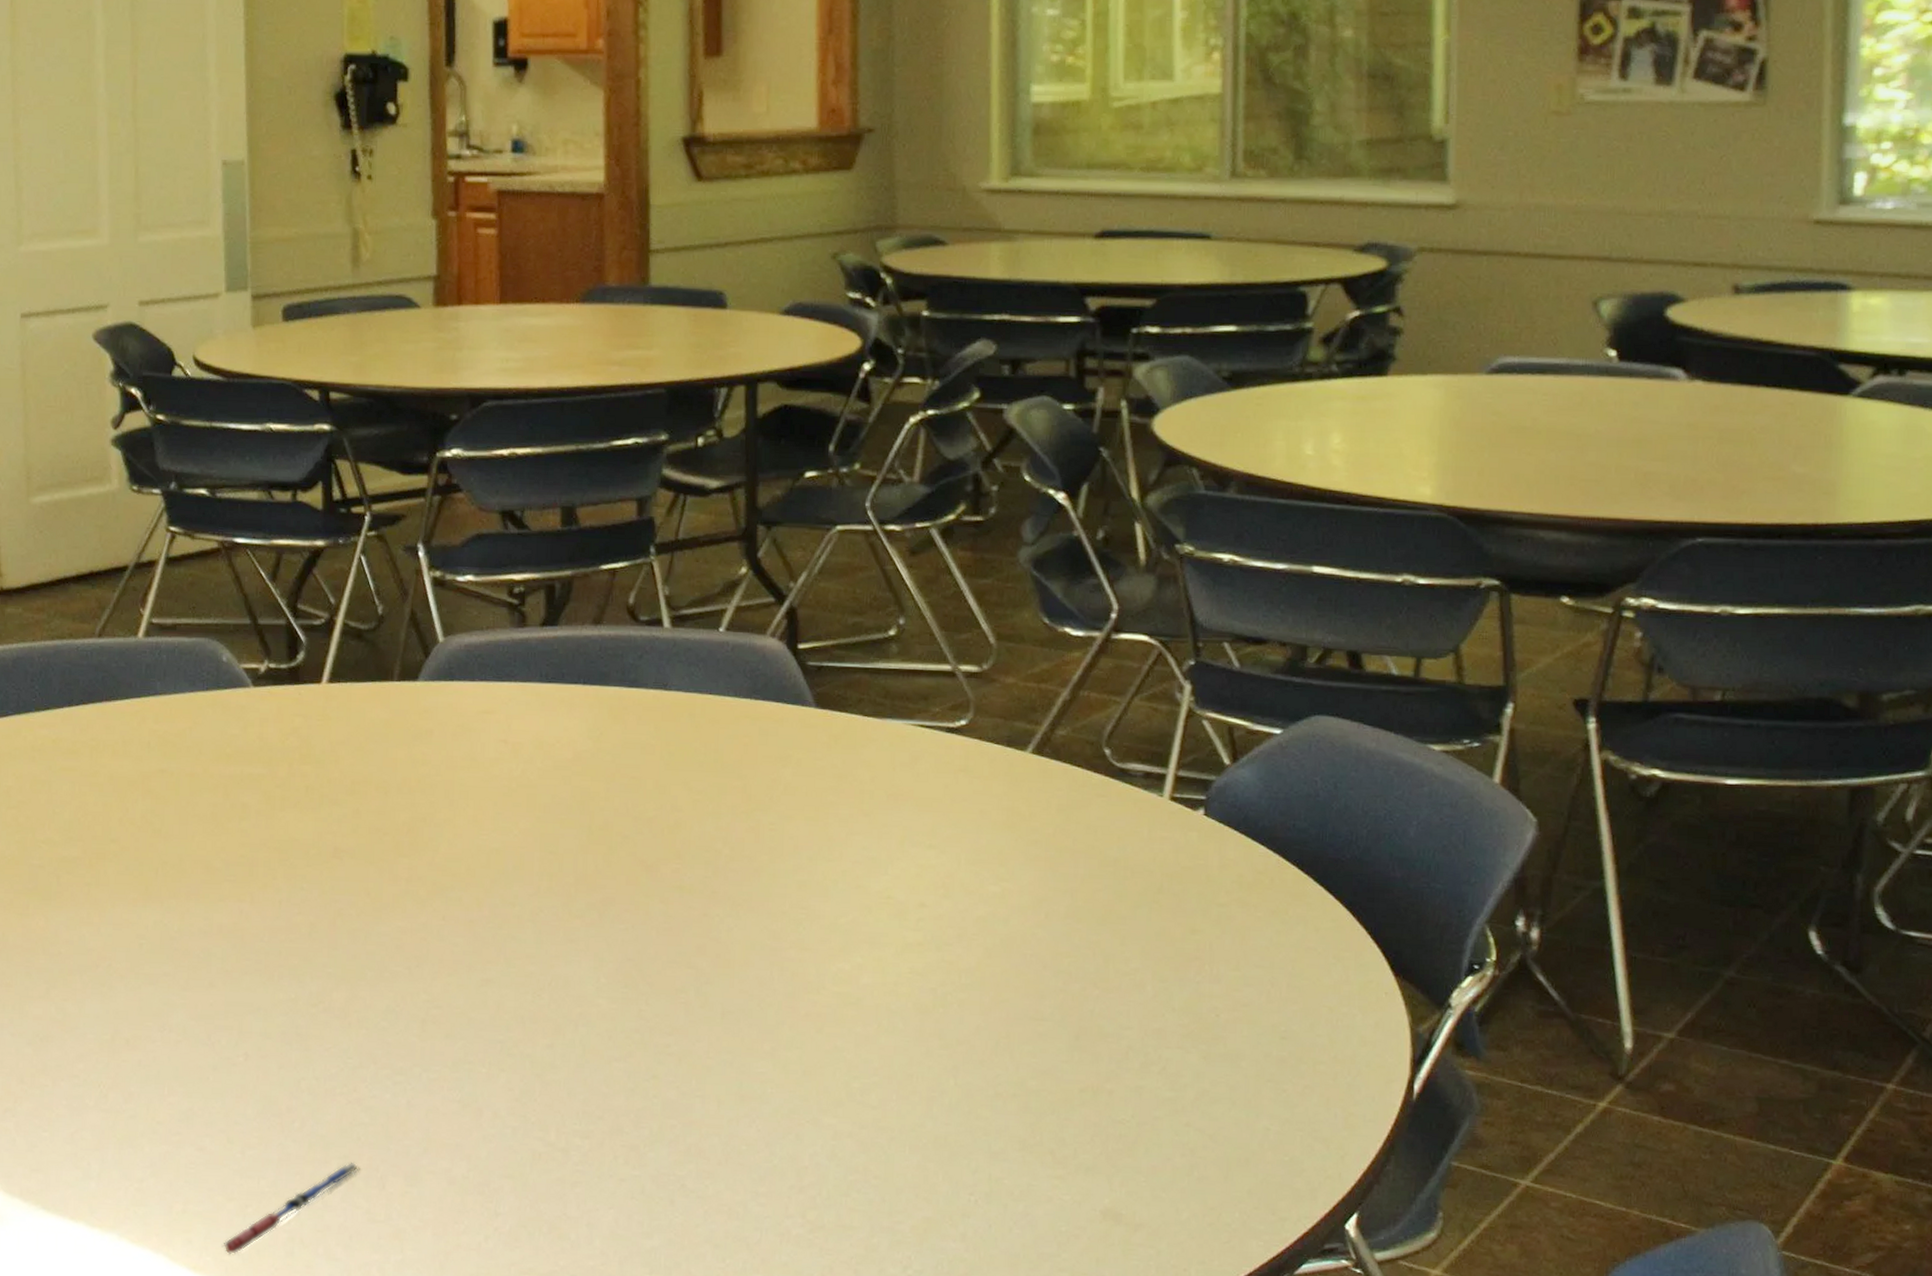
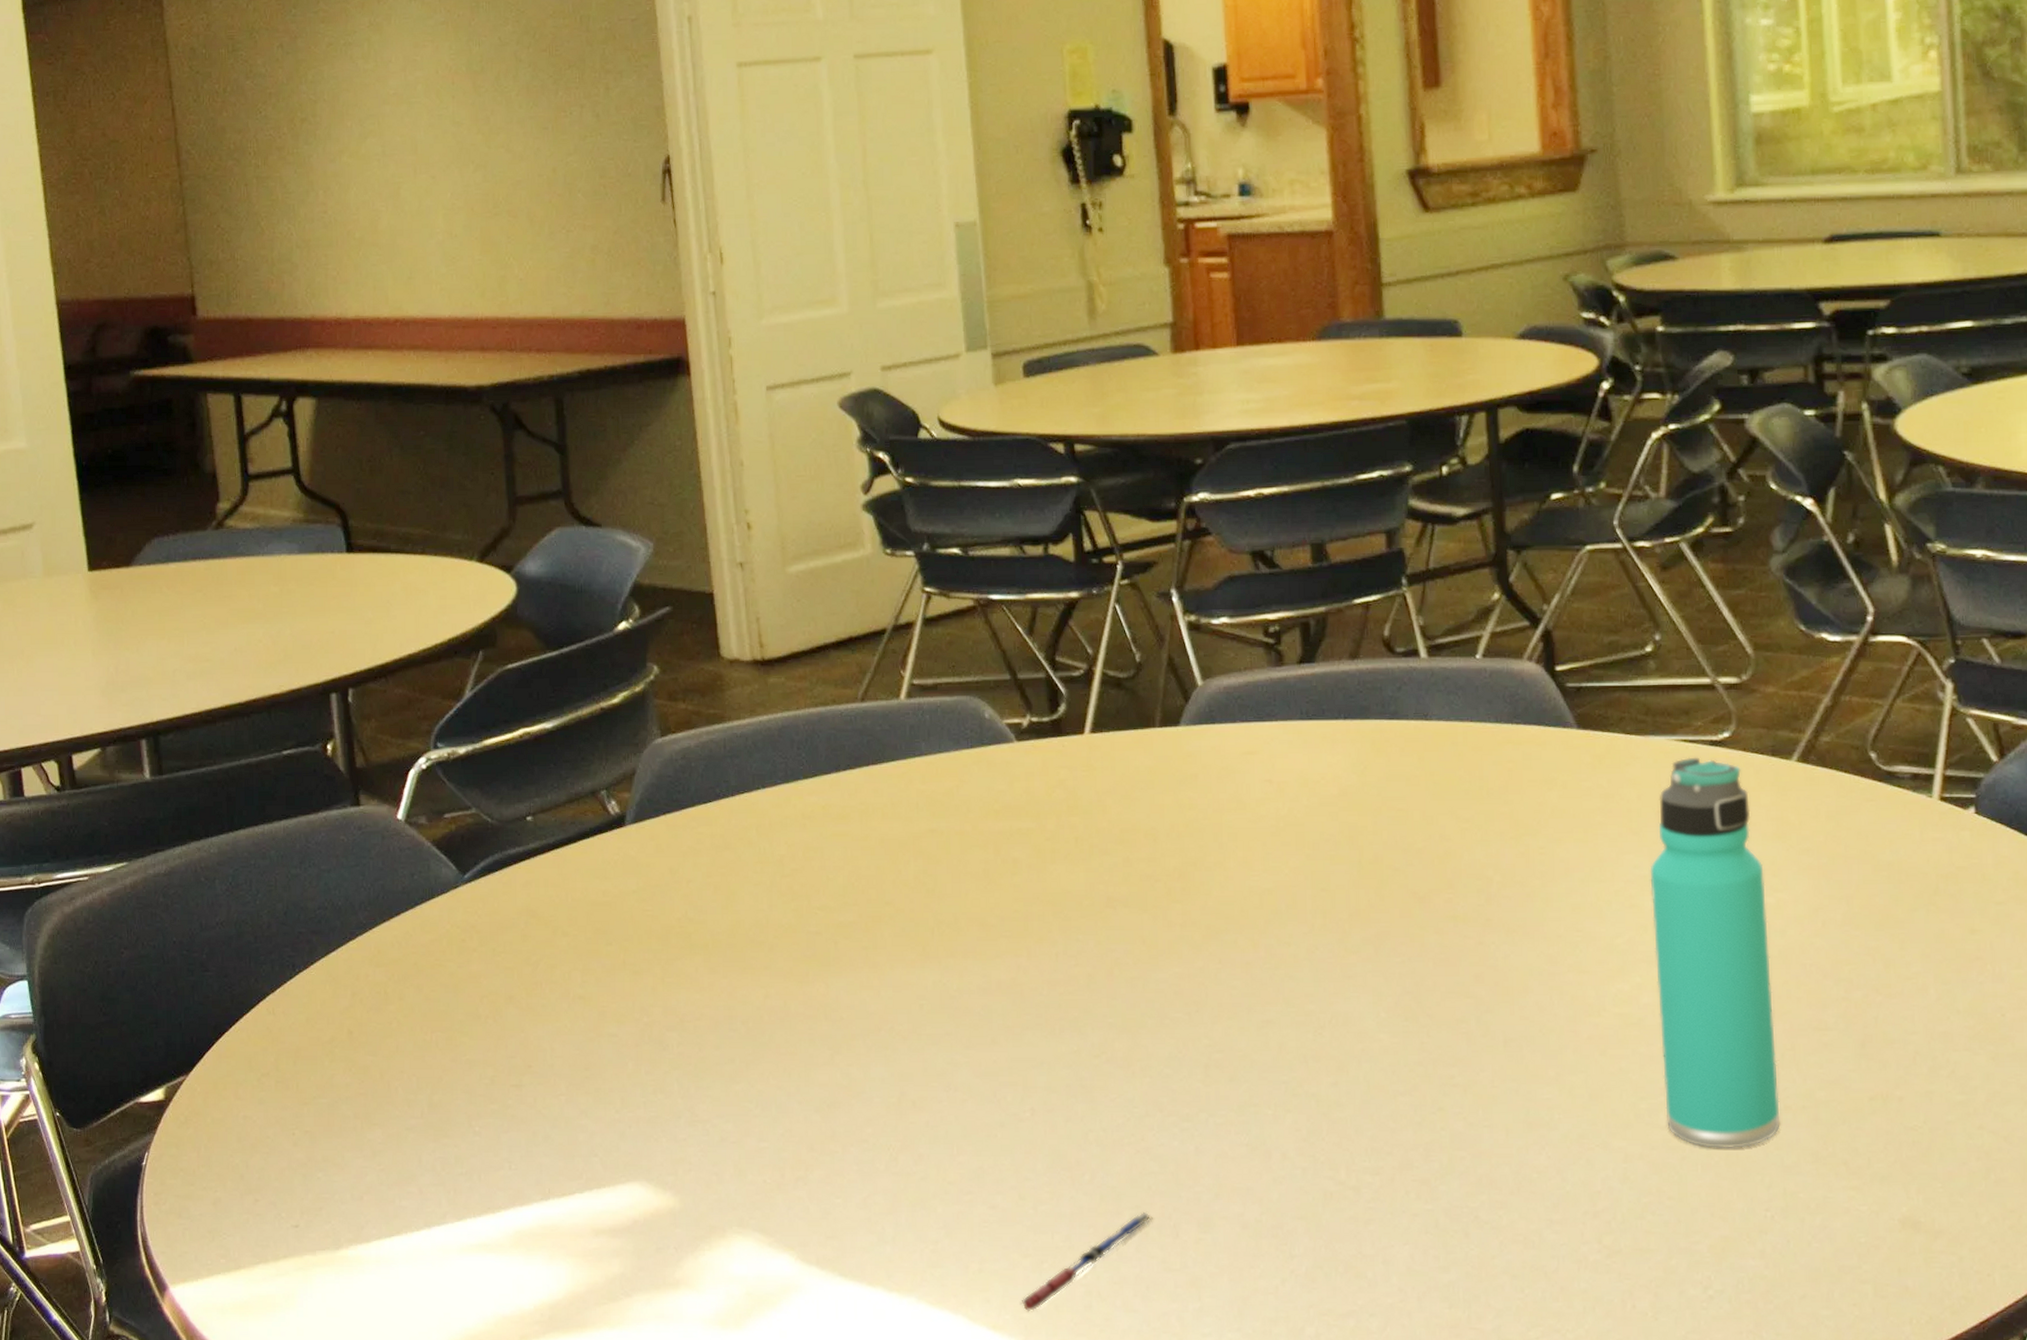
thermos bottle: none [877,742,992,1132] -> present [1650,757,1780,1148]

